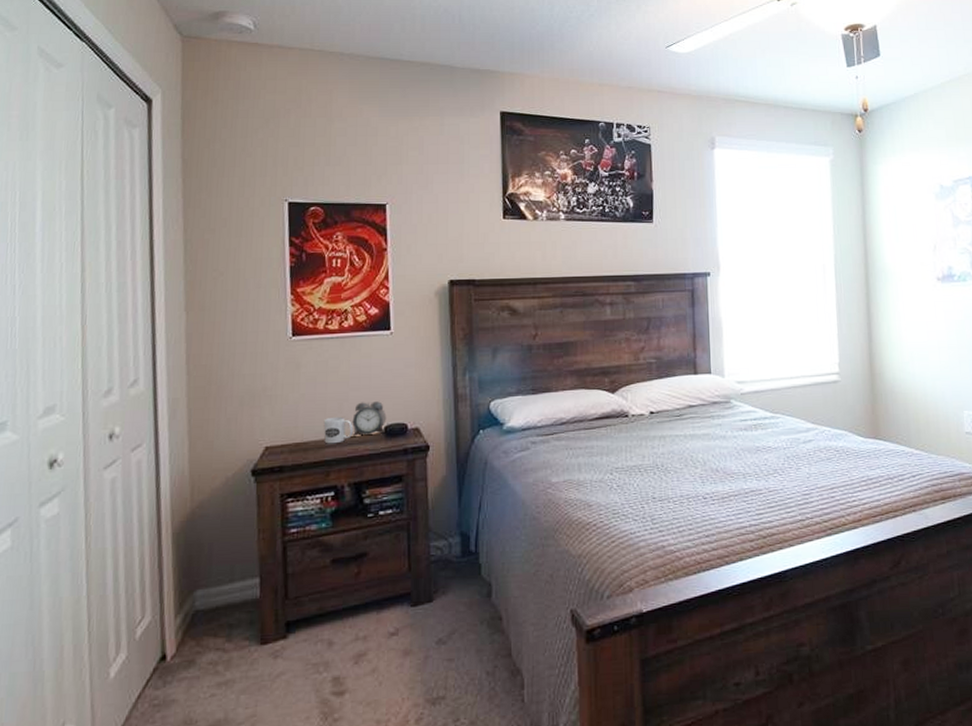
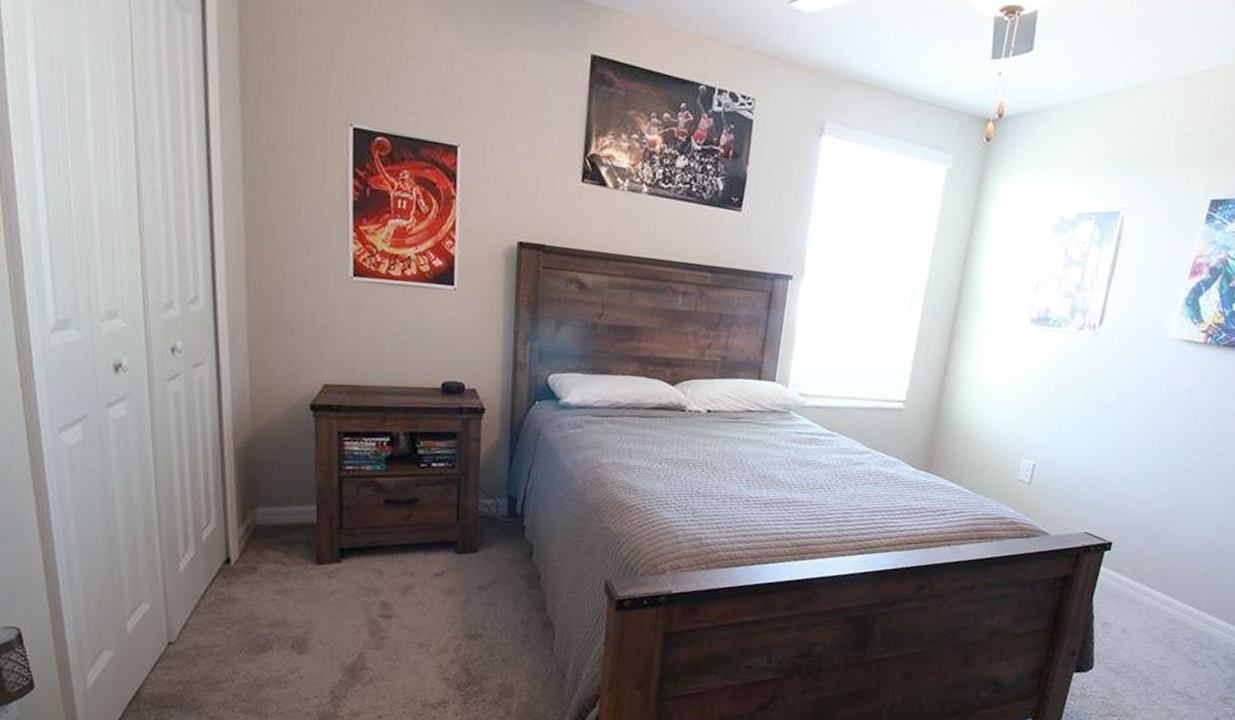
mug: present [323,416,354,444] -> none [381,365,411,392]
alarm clock: present [352,401,387,436] -> none [410,355,445,390]

